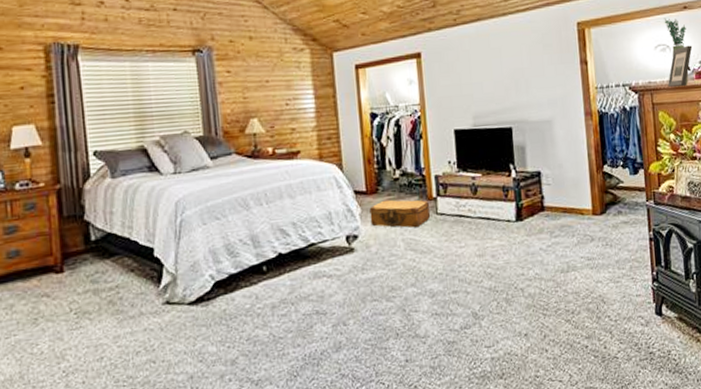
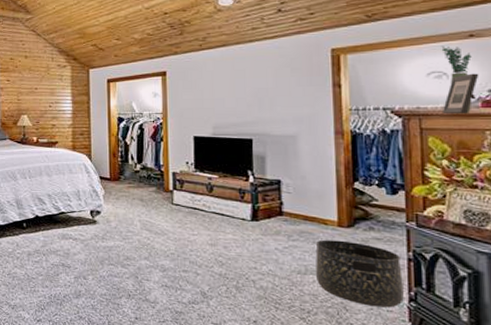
suitcase: present [369,199,431,228] -> none [112,187,167,213]
basket: none [574,229,649,294] -> present [315,239,404,308]

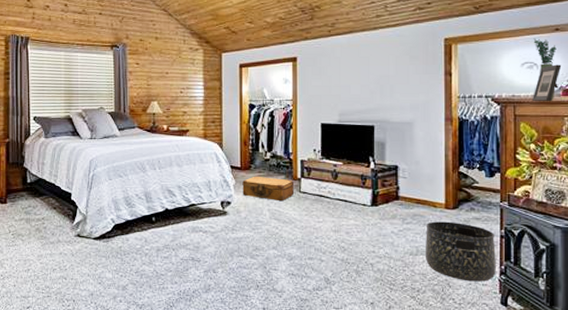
suitcase: none [112,187,167,213] -> present [242,176,295,202]

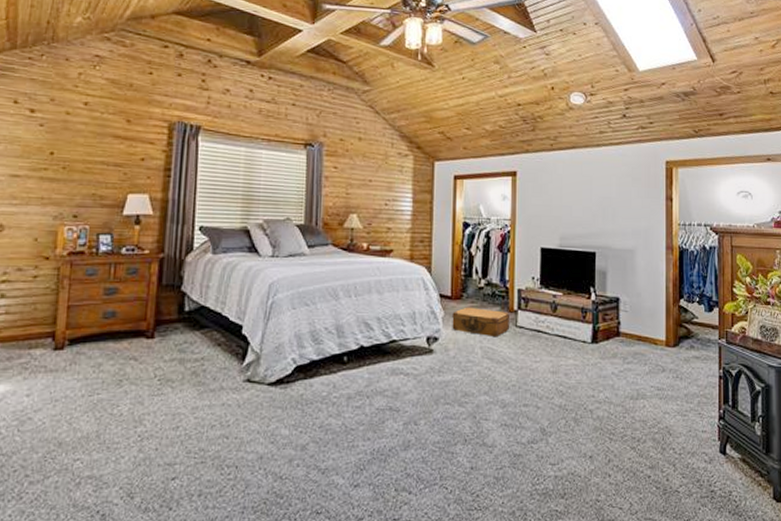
basket: present [425,221,496,282] -> none [646,361,715,428]
vase: present [533,38,556,101] -> none [748,167,768,233]
picture frame: present [533,64,562,102] -> none [748,195,773,234]

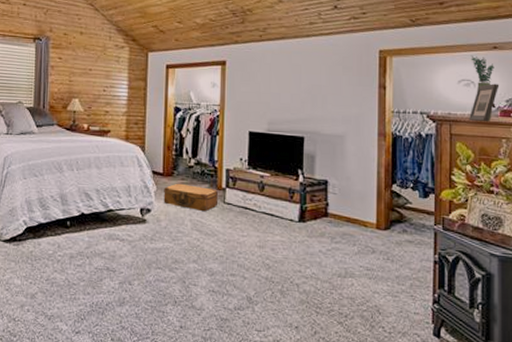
vase: none [748,167,768,233] -> present [471,55,494,121]
picture frame: none [748,195,773,234] -> present [469,83,500,122]

